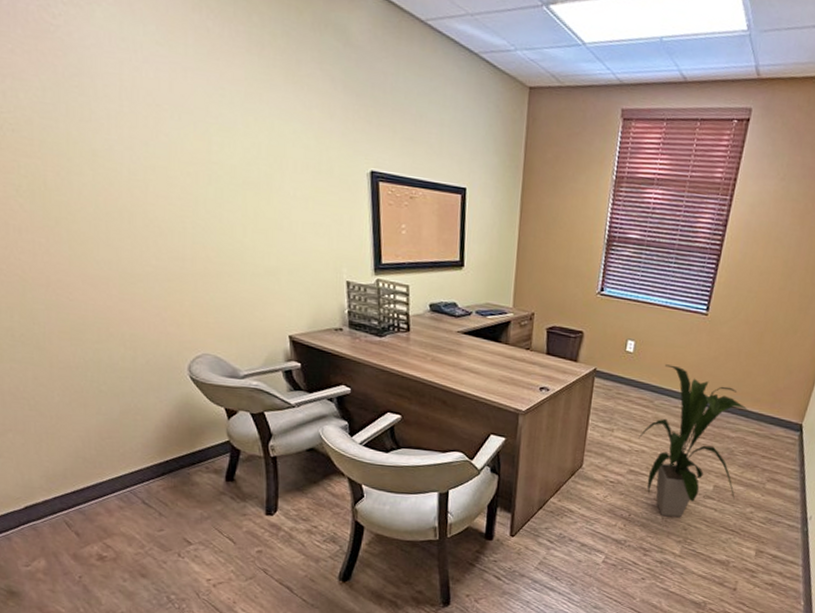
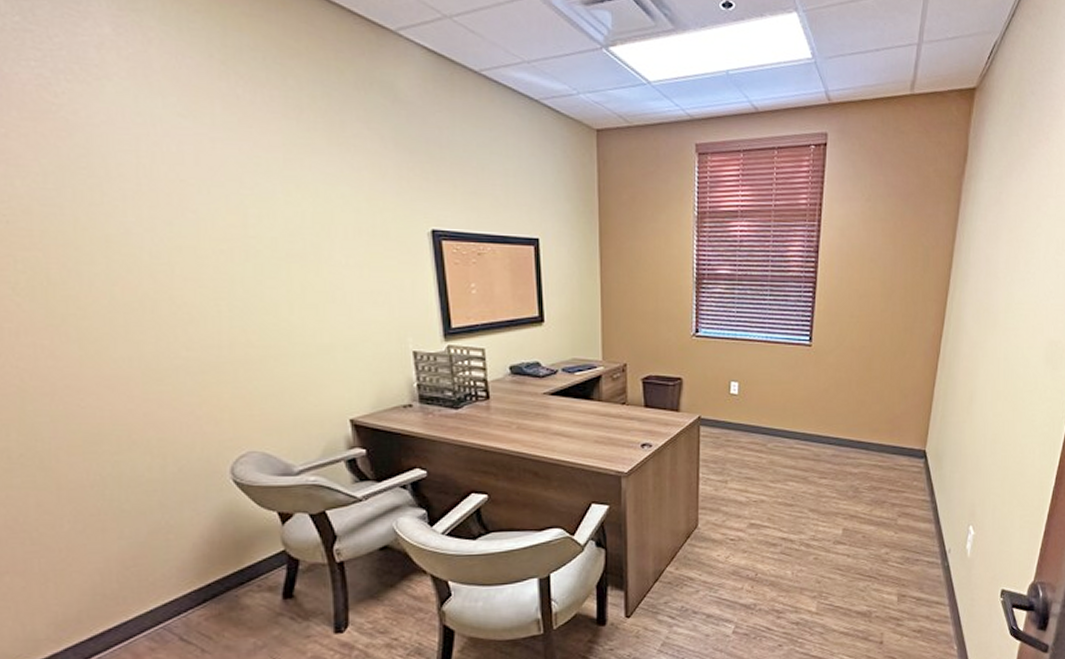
house plant: present [639,364,749,518] -> none [755,403,868,571]

